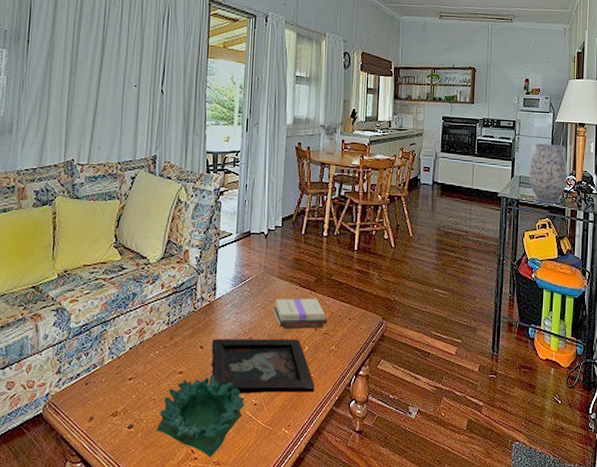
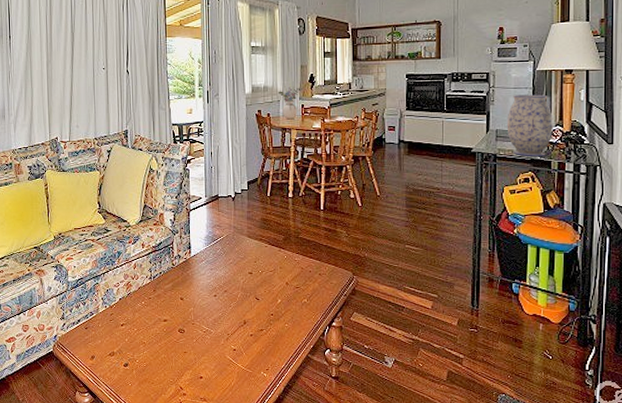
decorative bowl: present [156,375,245,458] -> none [148,323,225,395]
decorative tray: present [211,339,315,394] -> none [190,291,290,341]
books: present [273,298,328,329] -> none [244,255,298,283]

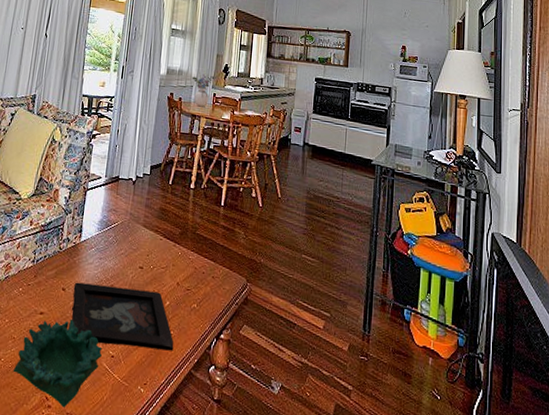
decorative bowl: none [148,323,225,395] -> present [12,320,102,408]
decorative tray: none [190,291,290,341] -> present [72,282,174,351]
vase: present [507,94,553,157] -> none [405,112,448,178]

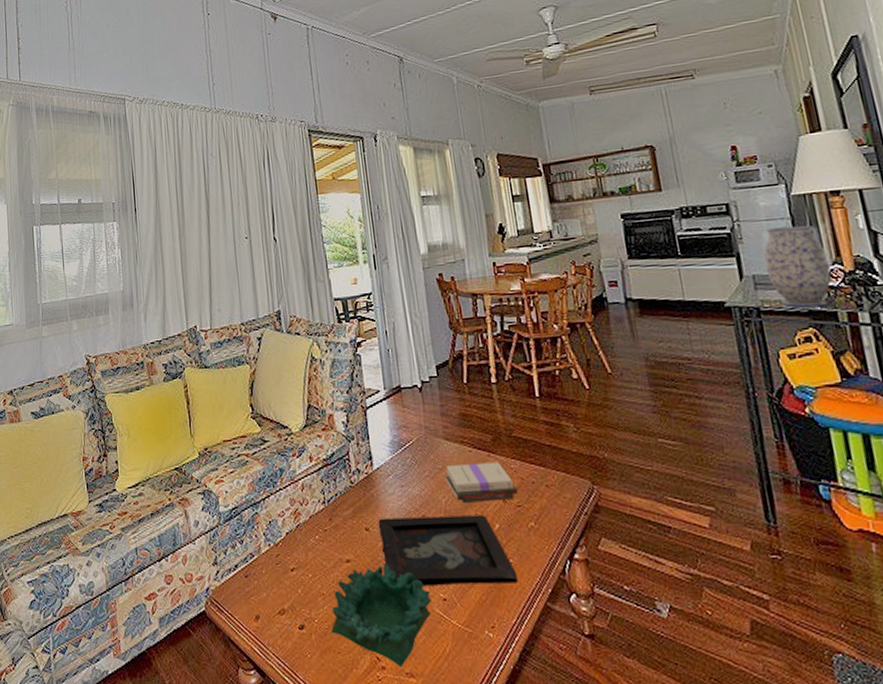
books: none [136,248,191,283] -> present [444,462,519,503]
bouquet: present [193,71,217,107] -> none [462,237,493,283]
vase: none [405,112,448,178] -> present [764,225,832,308]

